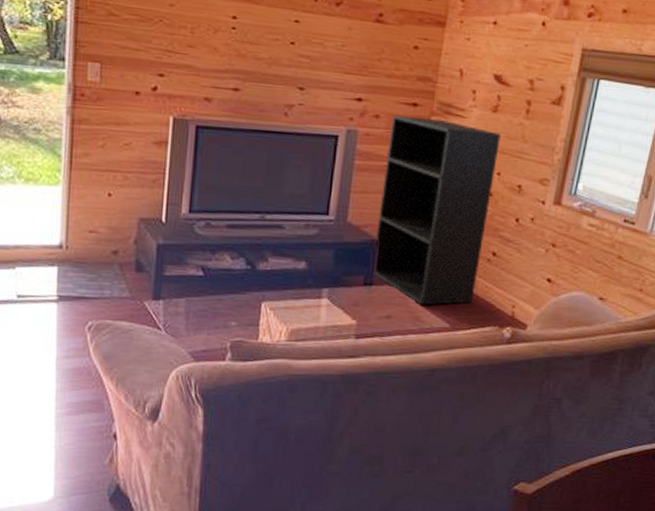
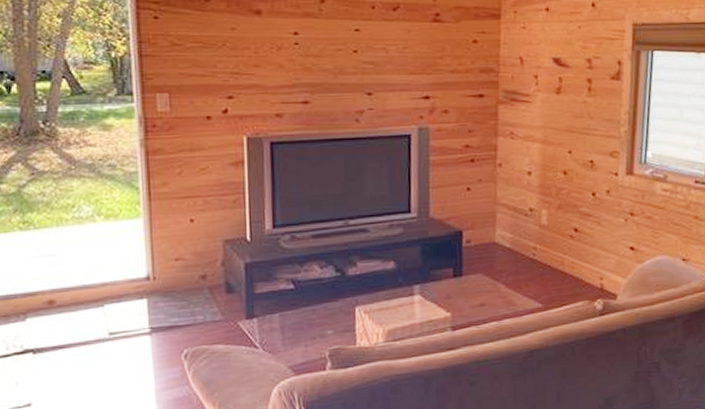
bookshelf: present [373,114,501,305] -> none [459,107,567,289]

